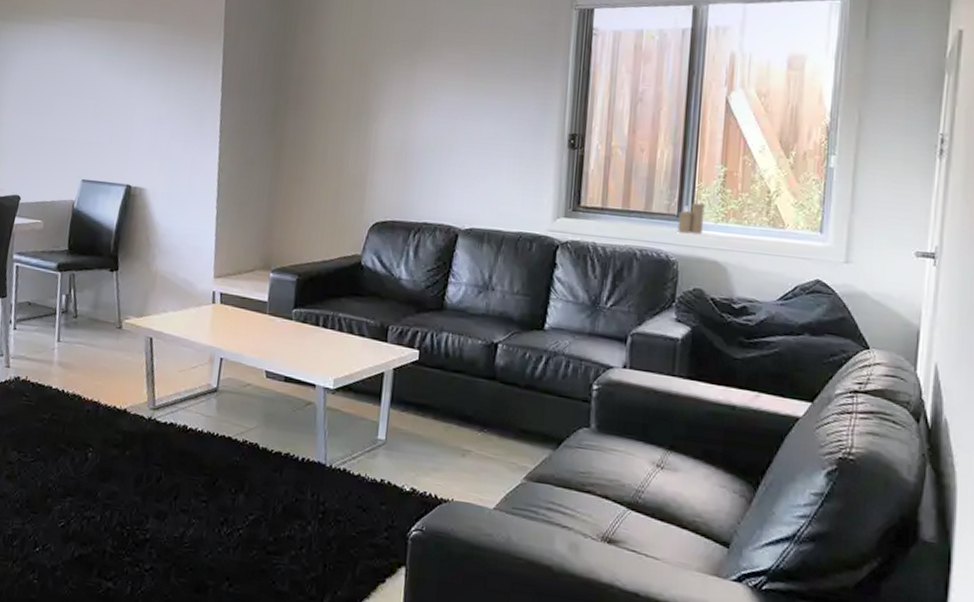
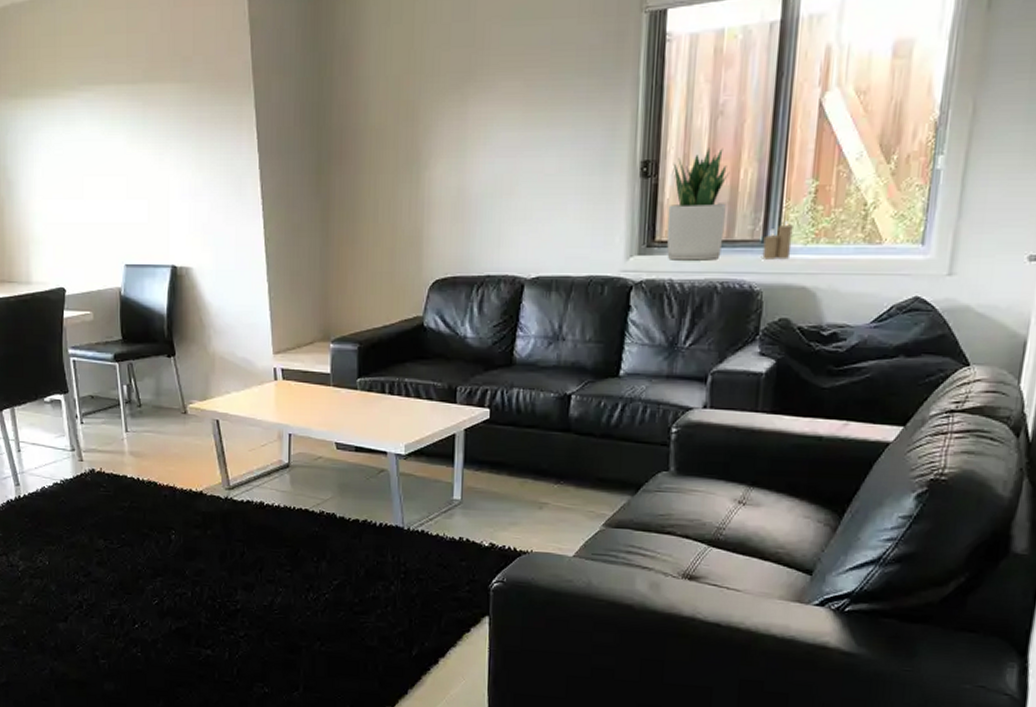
planter: none [590,128,648,229] -> present [666,148,730,261]

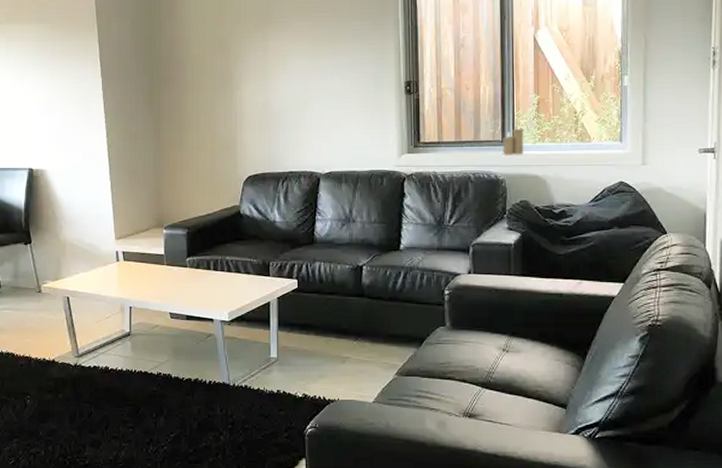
planter: present [666,148,730,261] -> none [428,71,473,157]

